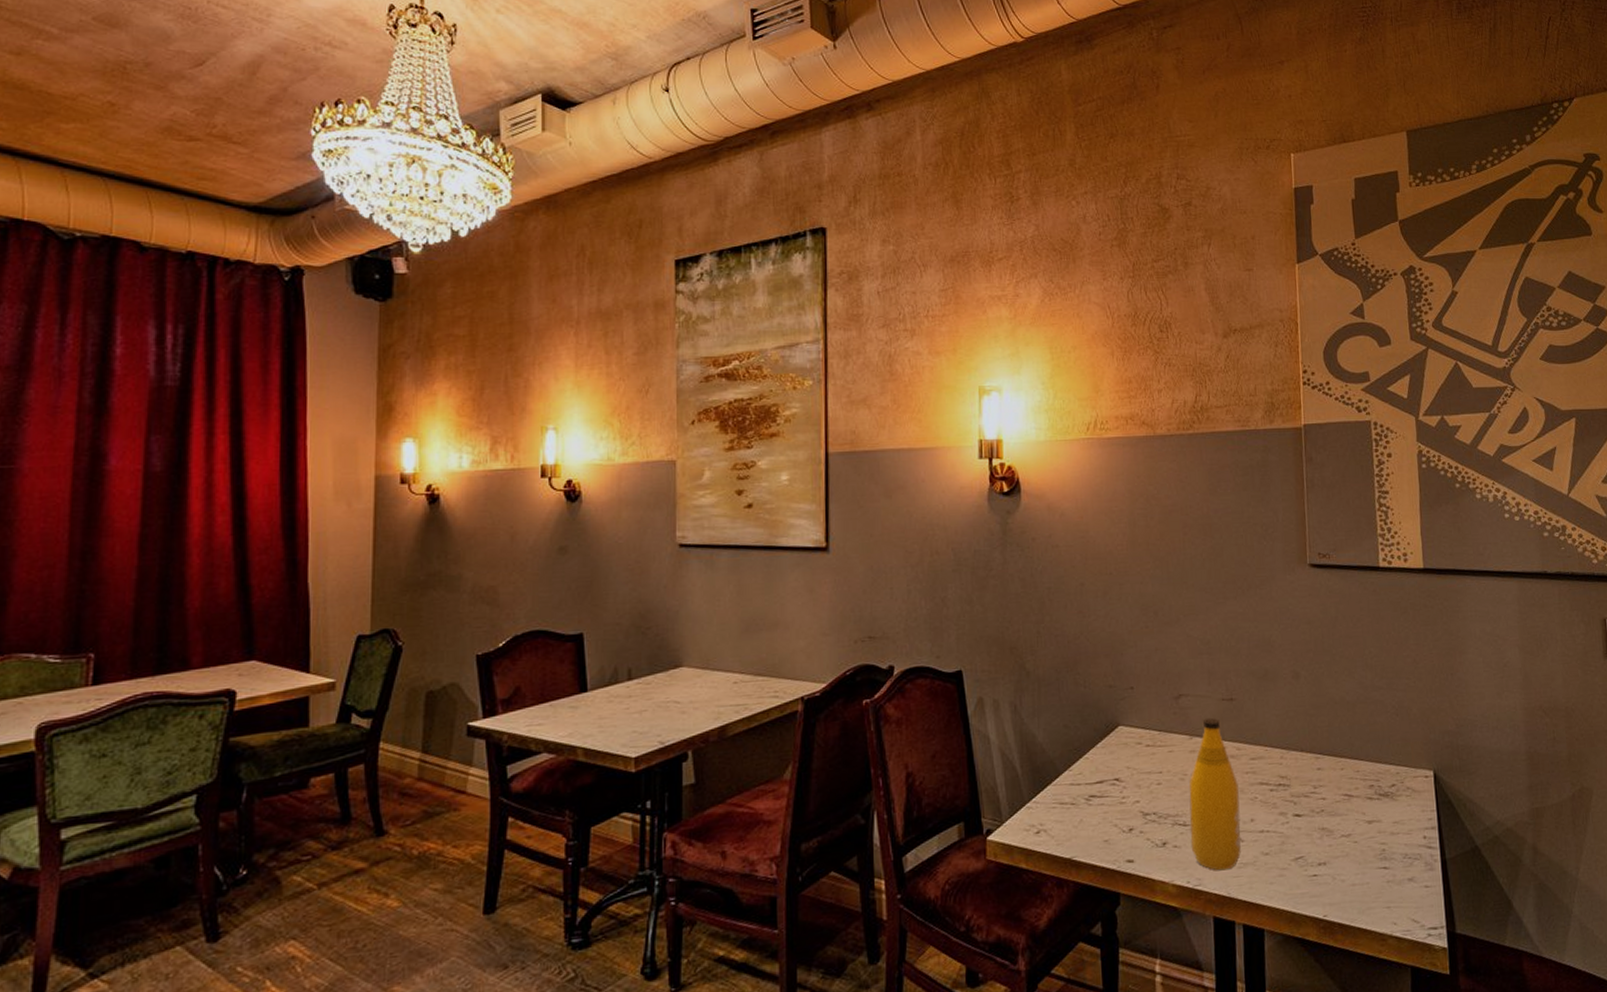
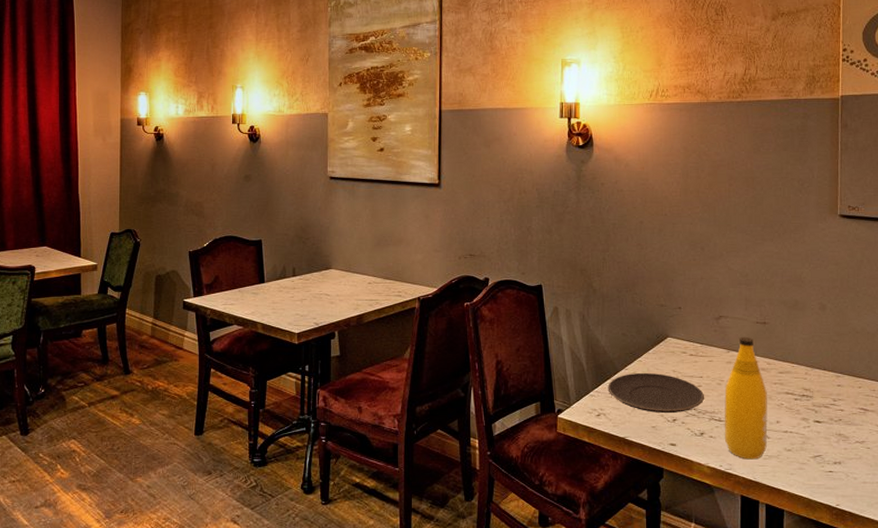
plate: none [1048,772,1166,823] -> present [607,372,705,414]

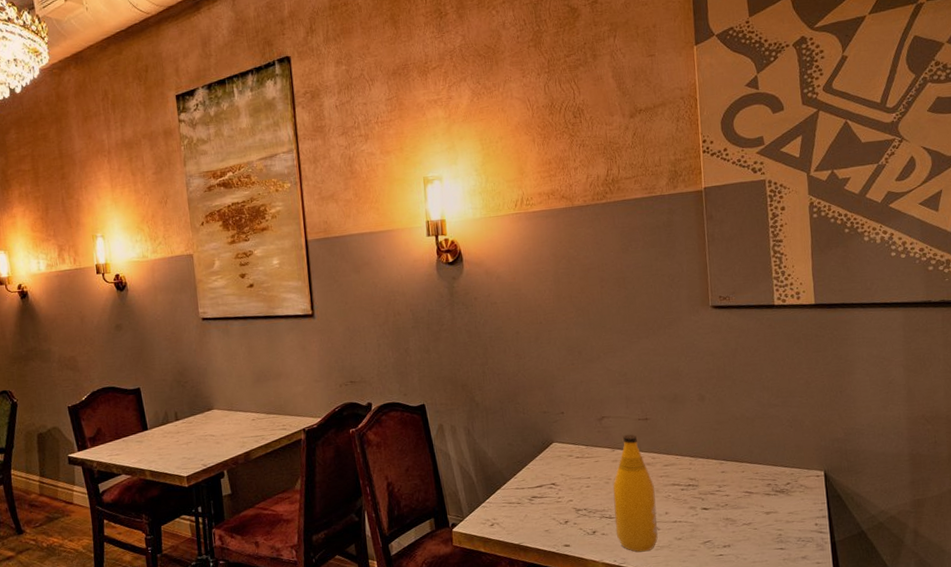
plate: present [607,372,705,414] -> none [498,478,594,517]

